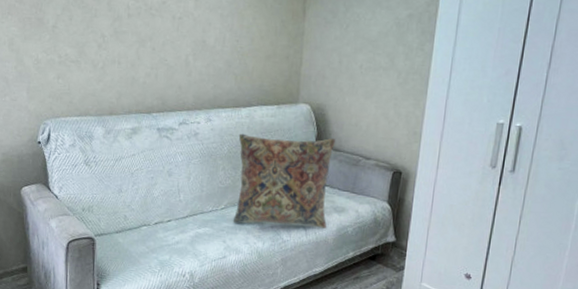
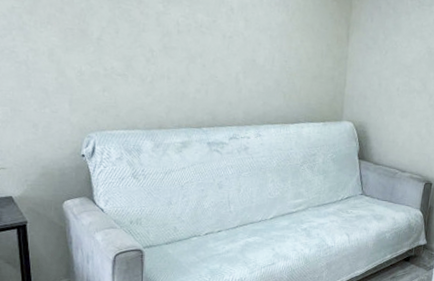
pillow: present [233,133,335,229] -> none [281,148,375,235]

